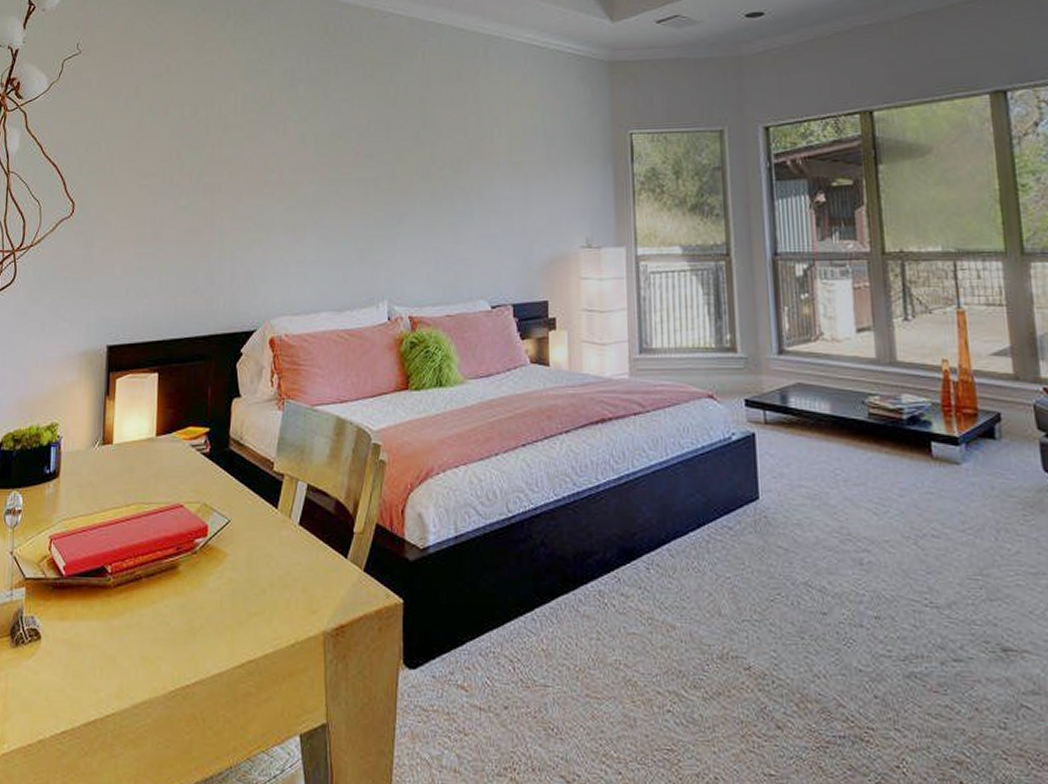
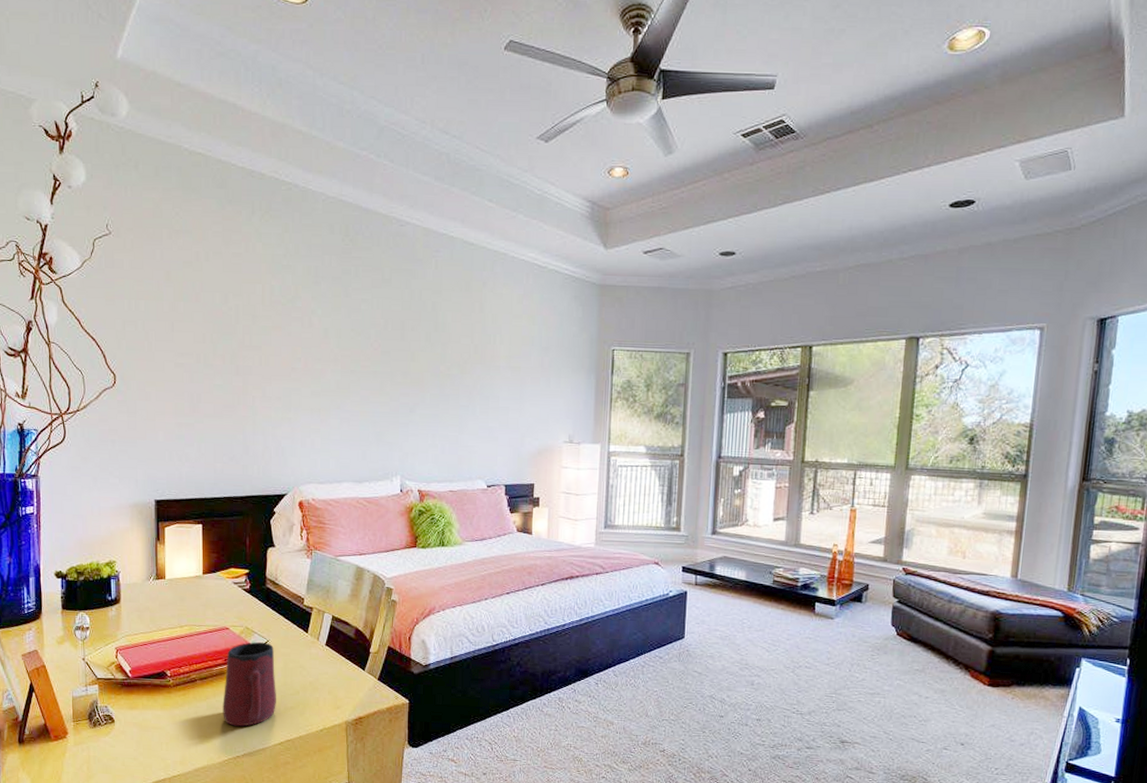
mug: none [171,523,238,642] -> present [223,642,276,727]

